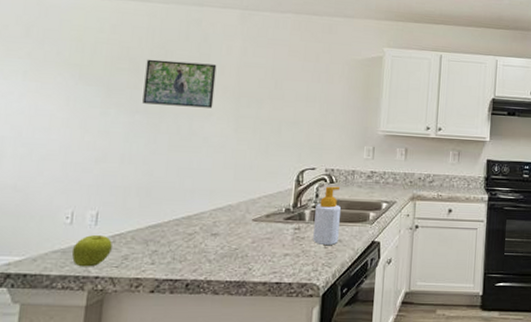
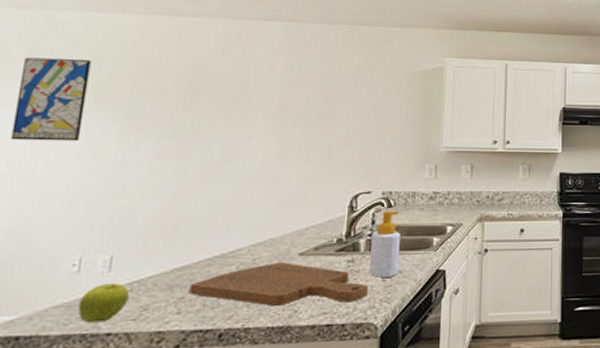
wall art: none [13,36,76,112] -> present [10,57,92,142]
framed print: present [142,59,217,108] -> none [169,78,258,130]
cutting board: none [161,225,312,265] -> present [189,261,368,306]

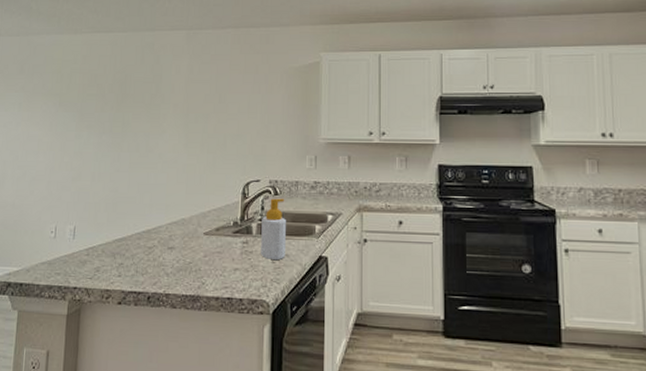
wall art: present [10,57,92,142] -> none [11,73,57,136]
fruit: present [77,282,129,323] -> none [55,247,87,278]
cutting board: present [189,261,368,306] -> none [126,239,260,280]

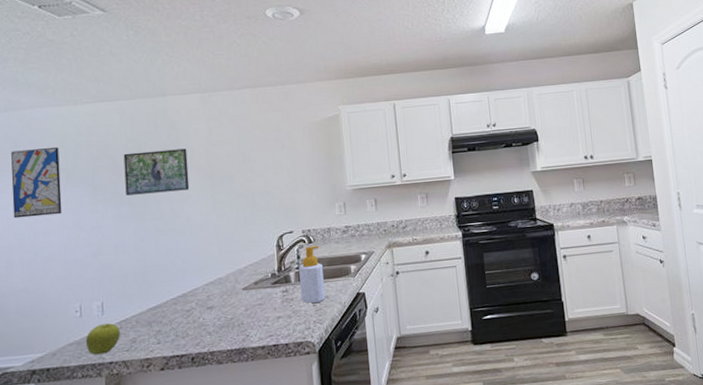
wall art: none [11,73,57,136] -> present [11,147,62,219]
fruit: none [55,247,87,278] -> present [85,323,120,355]
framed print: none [108,84,168,126] -> present [123,148,190,196]

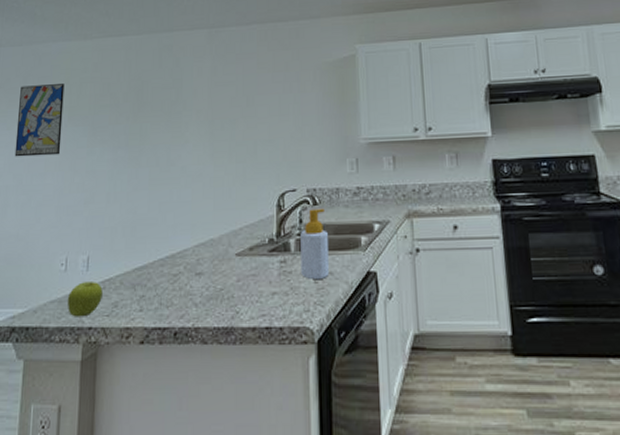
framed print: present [123,148,190,196] -> none [124,88,189,138]

